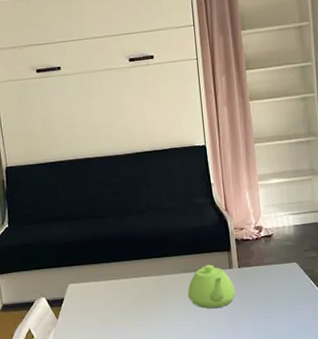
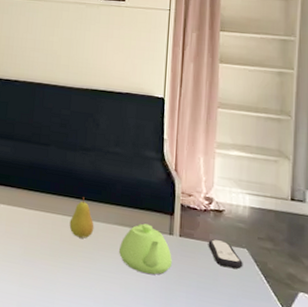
fruit: none [138,256,162,294] -> present [69,197,94,239]
remote control: none [263,261,295,283] -> present [208,239,243,269]

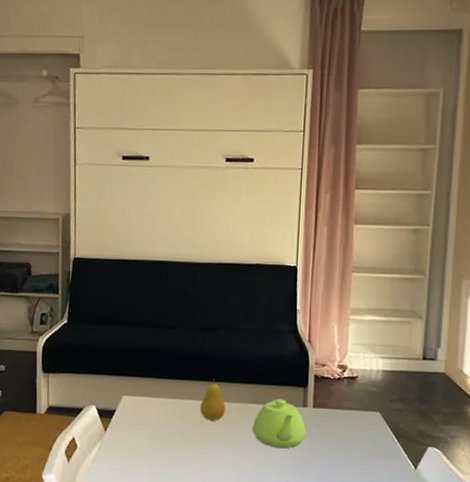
remote control: present [208,239,243,269] -> none [341,406,376,433]

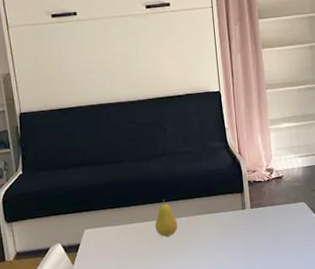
teapot: present [253,399,306,449] -> none [203,206,248,249]

